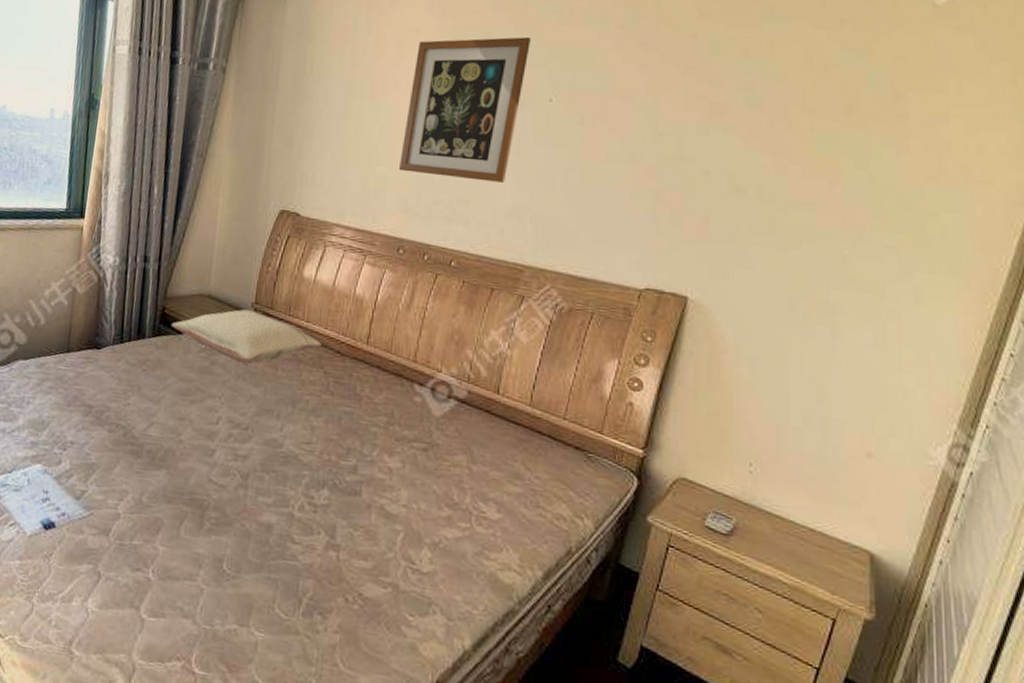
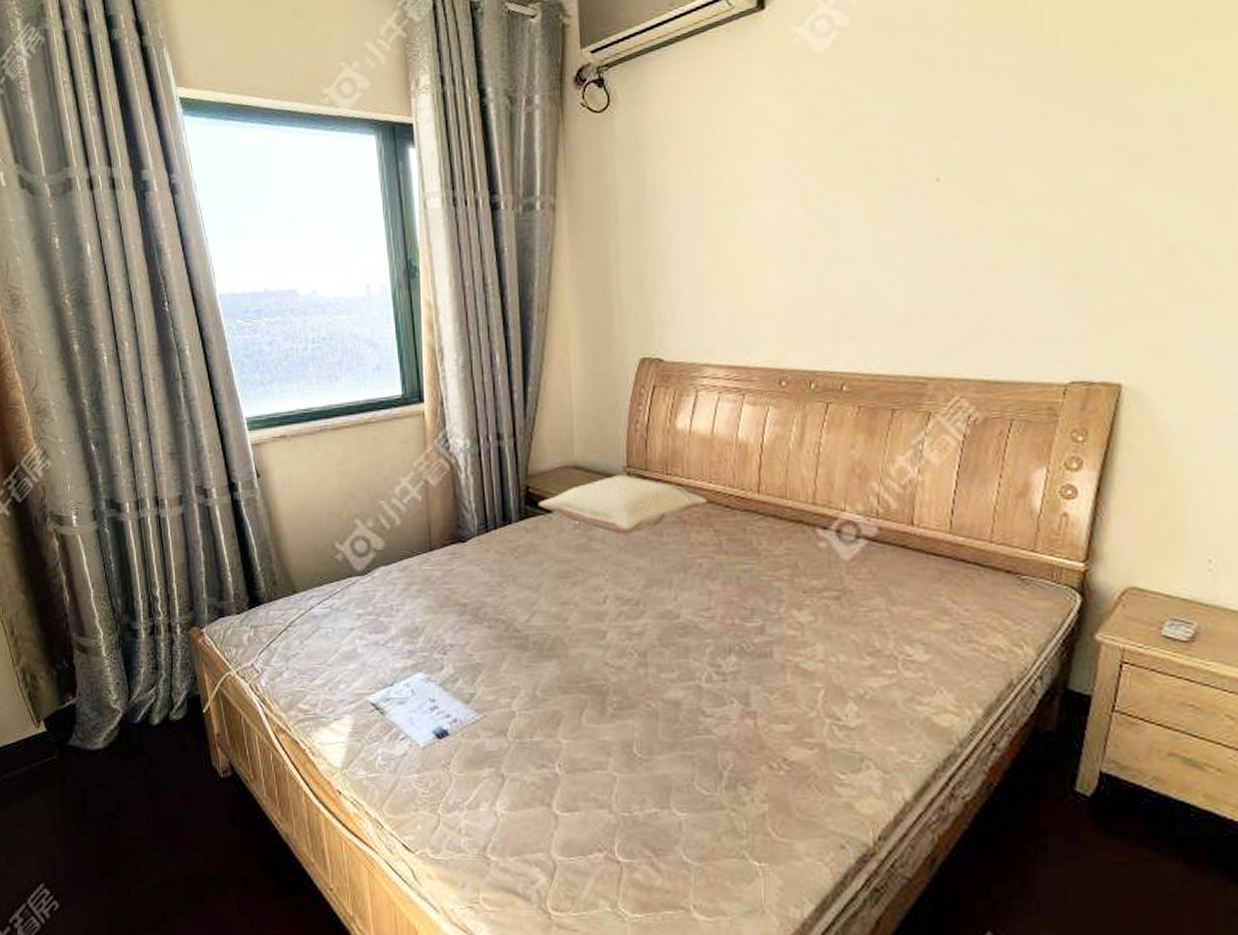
wall art: present [399,37,531,183] -> none [769,108,907,292]

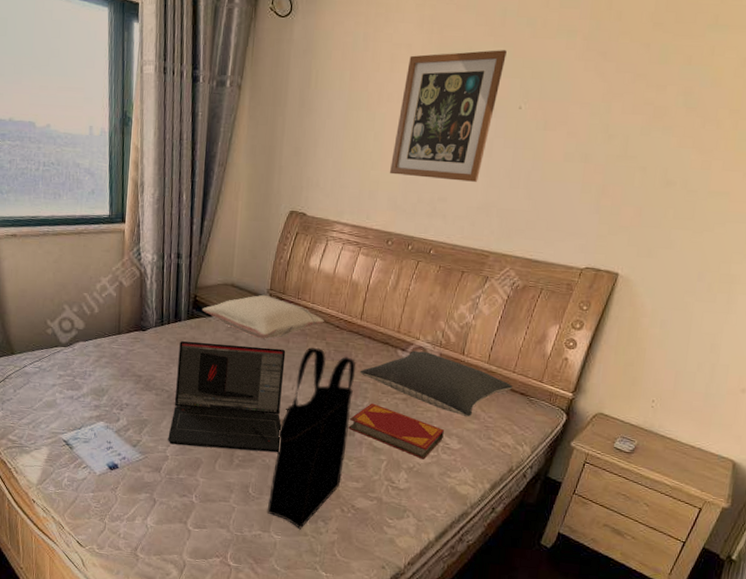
laptop: none [511,546,669,695] -> present [168,340,286,453]
tote bag: none [661,538,764,801] -> present [266,347,356,530]
hardback book: none [762,607,902,682] -> present [348,403,444,459]
pillow: none [767,527,992,614] -> present [359,350,512,418]
wall art: none [769,108,907,292] -> present [390,50,507,182]

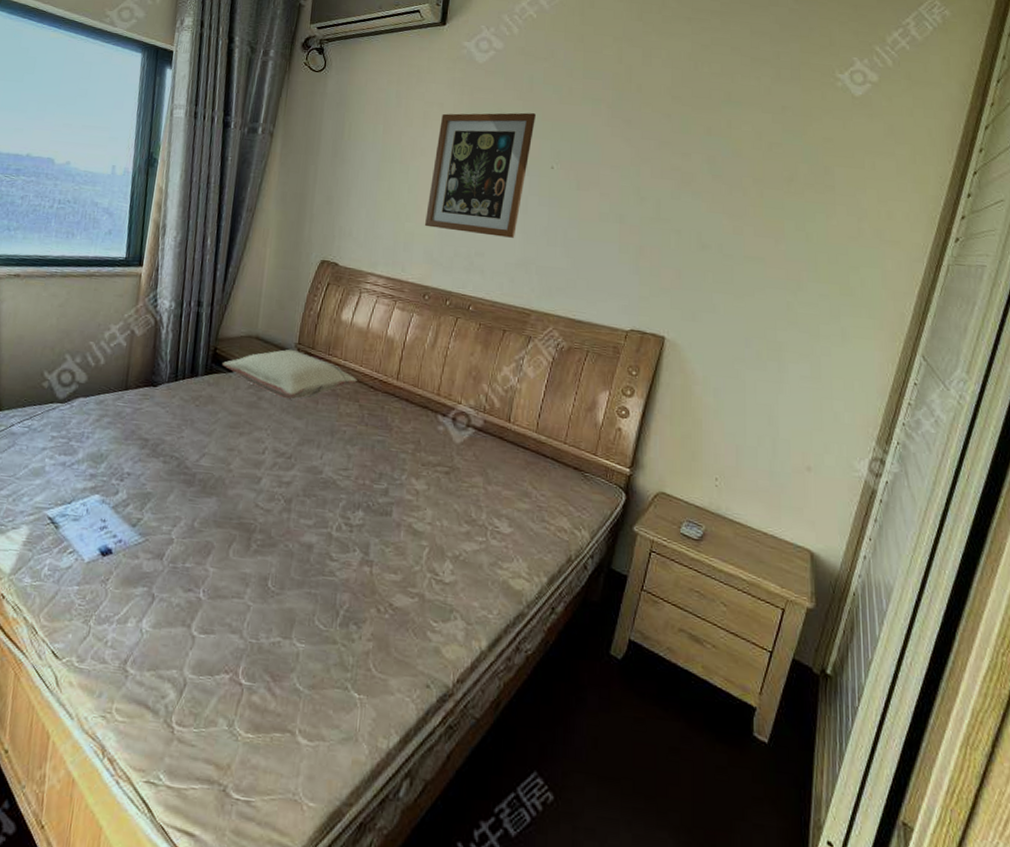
laptop: present [168,340,286,453] -> none [174,399,314,536]
tote bag: present [266,347,356,530] -> none [288,409,393,636]
hardback book: present [348,403,444,459] -> none [384,476,492,546]
pillow: present [359,350,512,418] -> none [396,416,564,496]

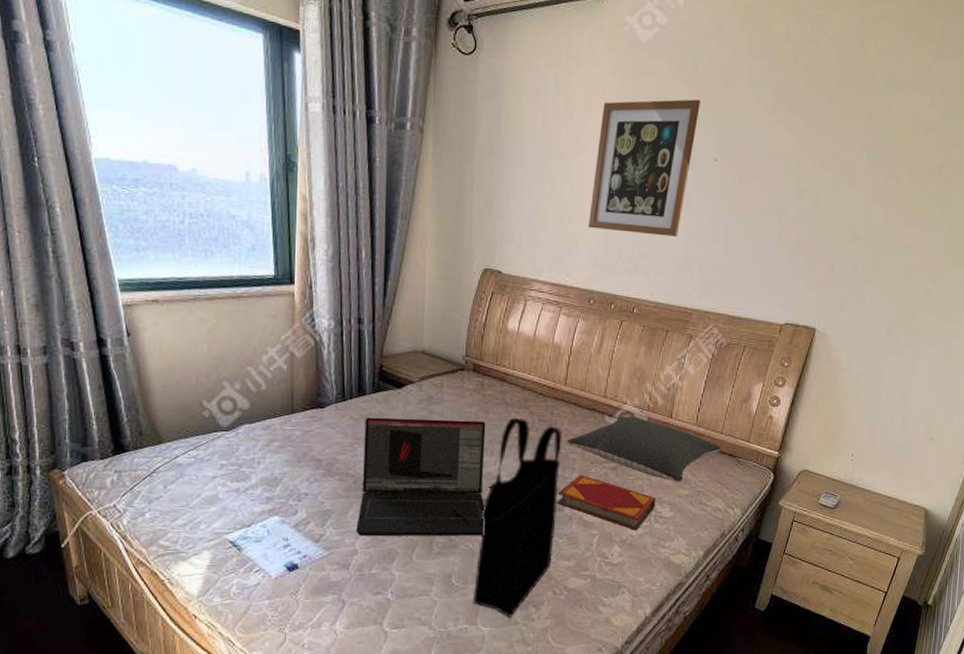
laptop: none [174,399,314,536] -> present [356,417,486,537]
pillow: present [223,349,357,400] -> none [390,361,526,411]
tote bag: none [288,409,393,636] -> present [472,417,562,619]
hardback book: none [384,476,492,546] -> present [557,474,656,531]
pillow: none [396,416,564,496] -> present [566,416,721,483]

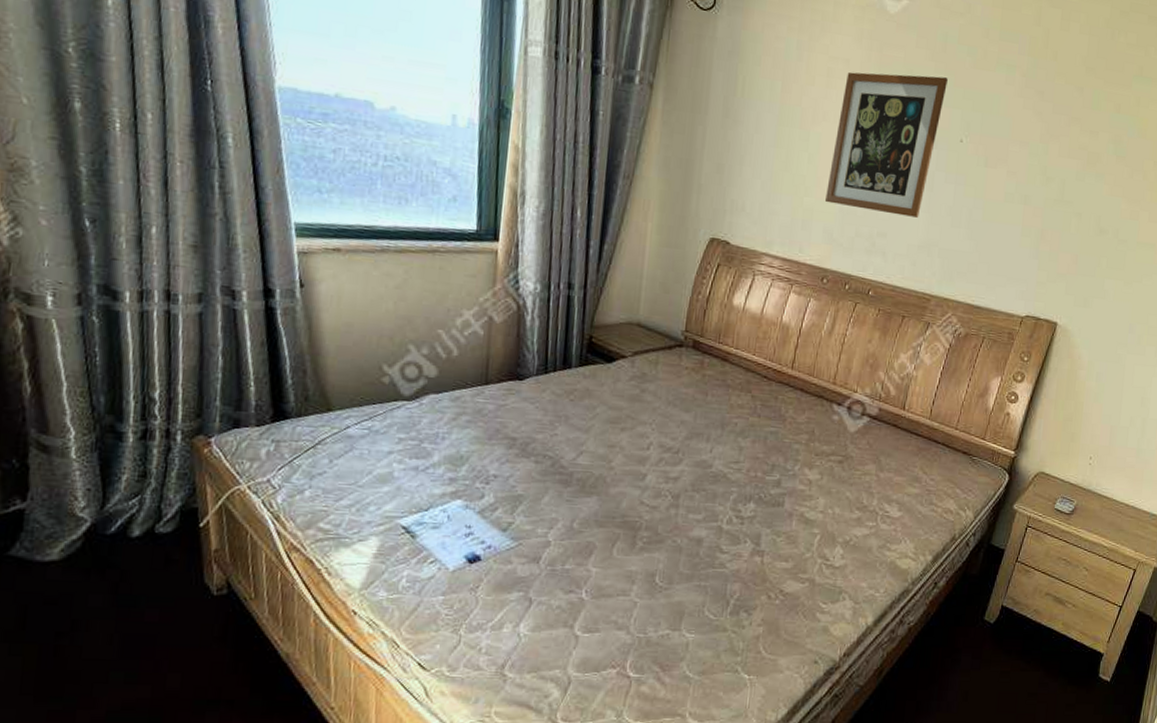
laptop: present [356,417,486,537] -> none [550,392,704,531]
tote bag: present [472,417,562,619] -> none [677,400,786,625]
hardback book: present [557,474,656,531] -> none [776,466,884,531]
pillow: present [566,416,721,483] -> none [790,405,955,481]

